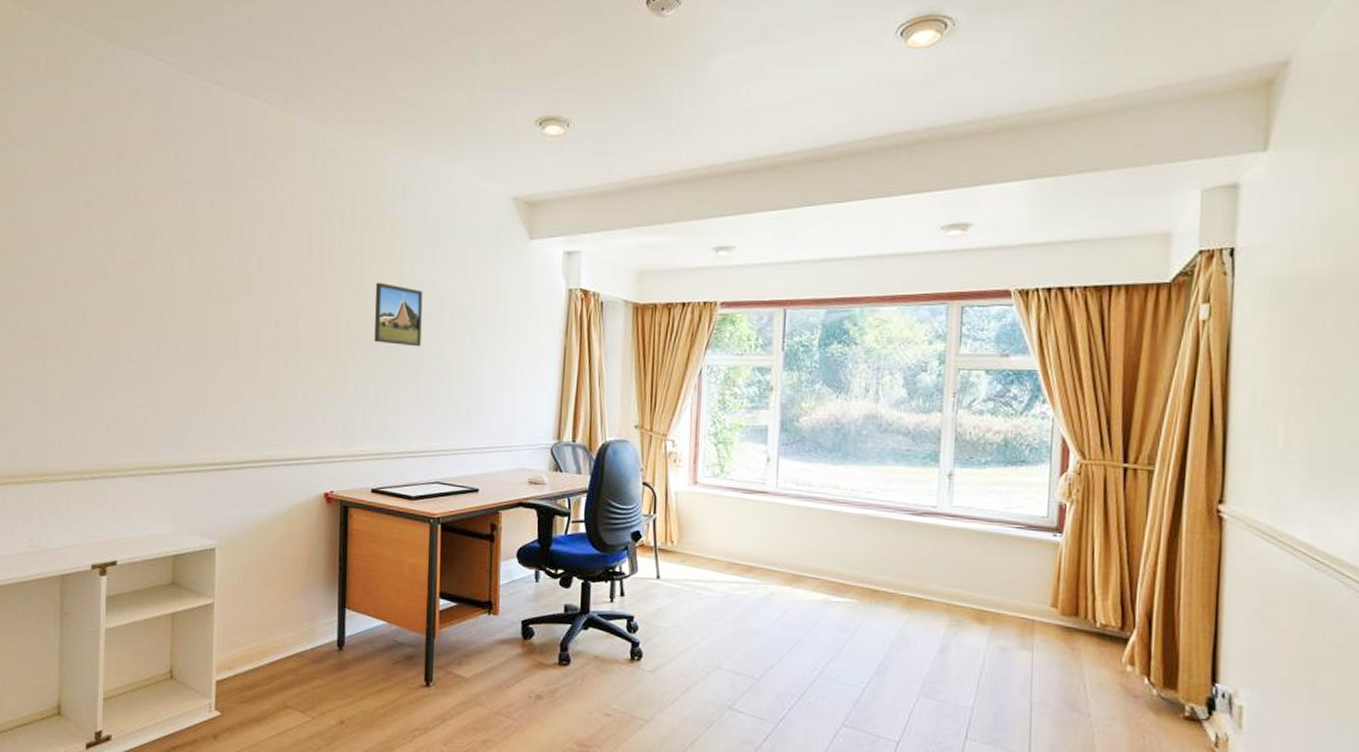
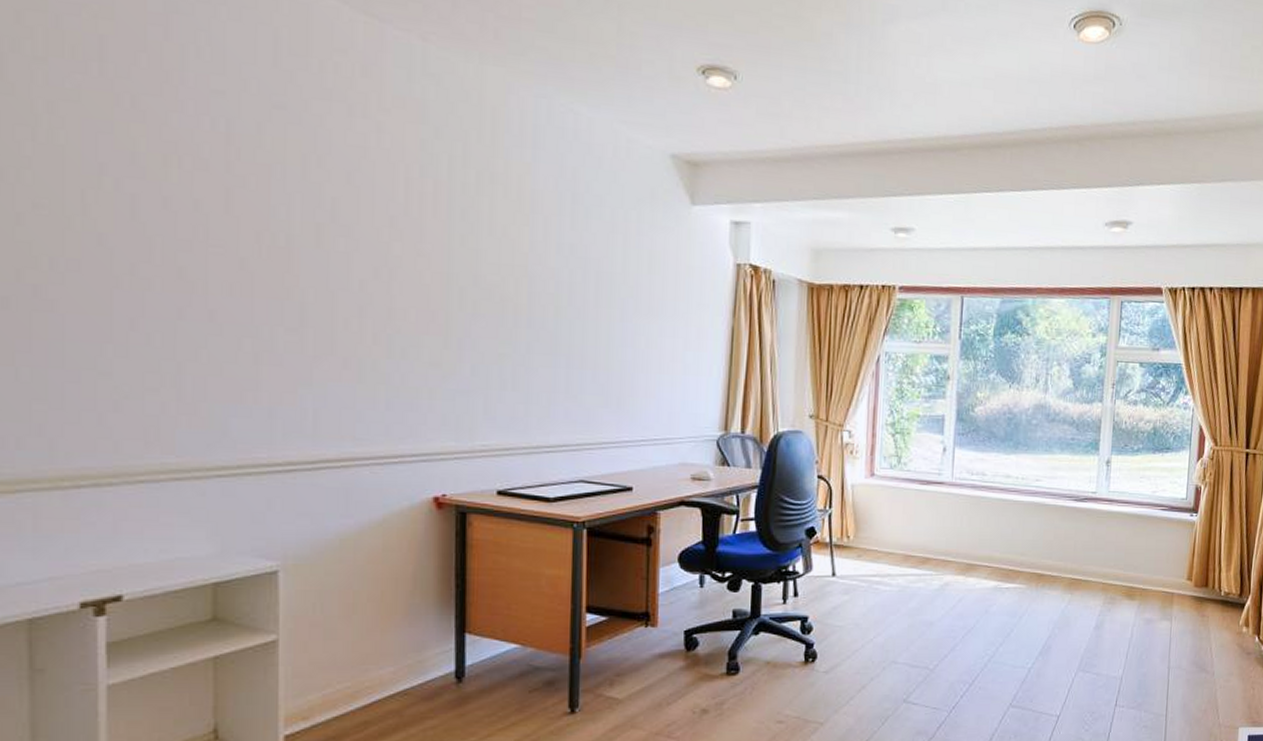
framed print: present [374,282,423,347] -> none [497,242,561,323]

